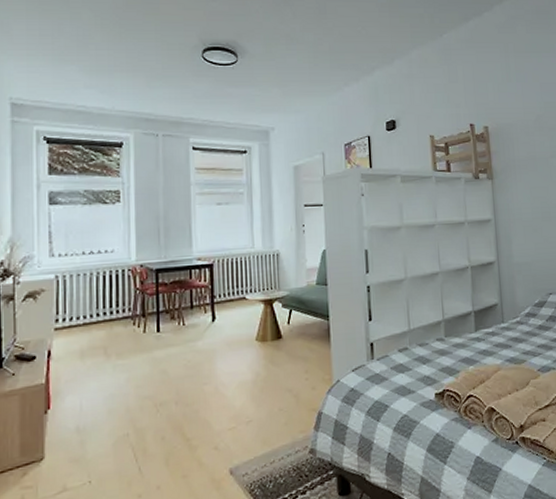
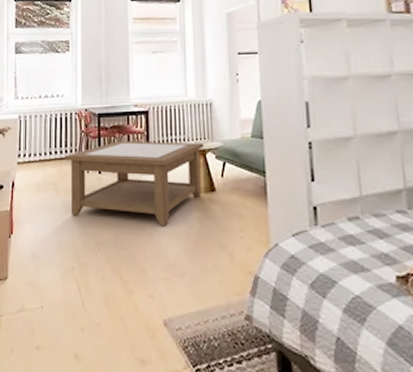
coffee table: none [116,293,271,380] -> present [65,141,204,225]

